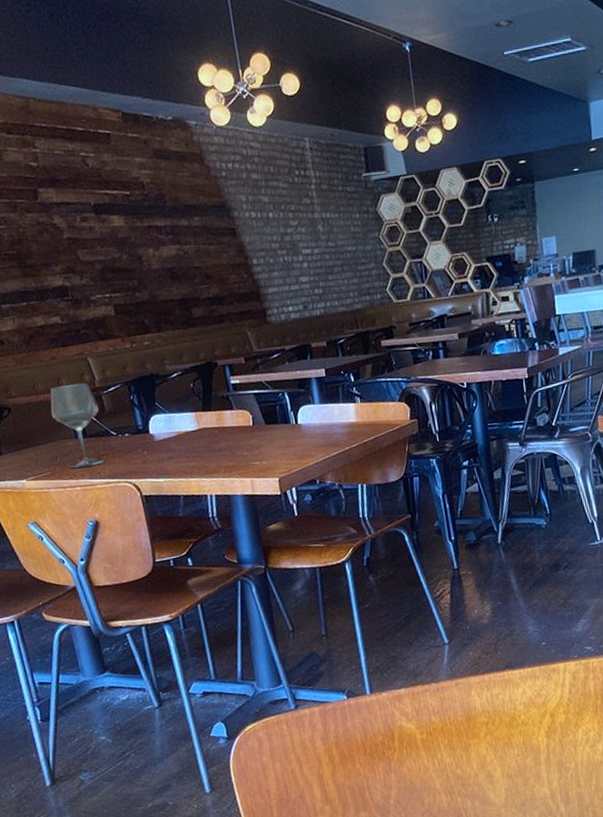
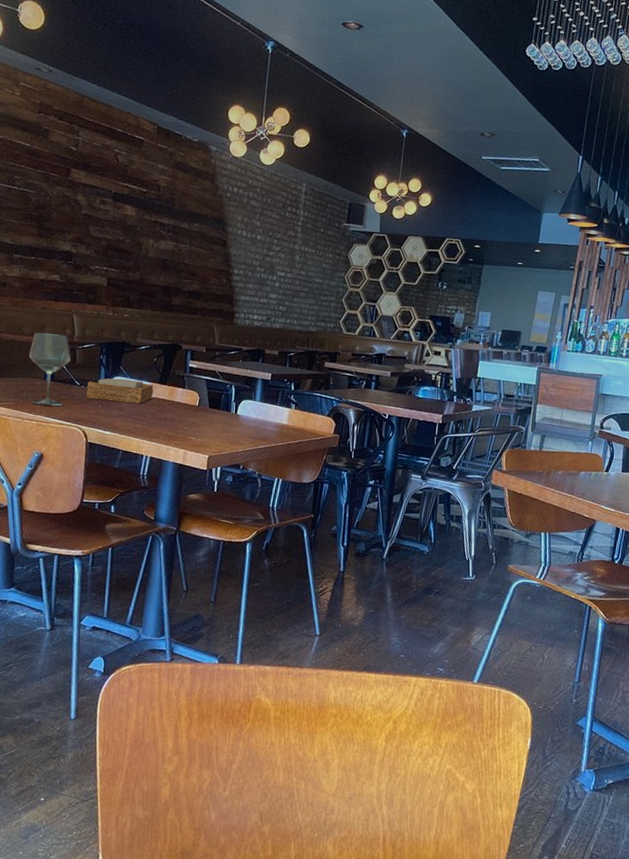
napkin holder: none [124,414,200,448] -> present [86,378,154,405]

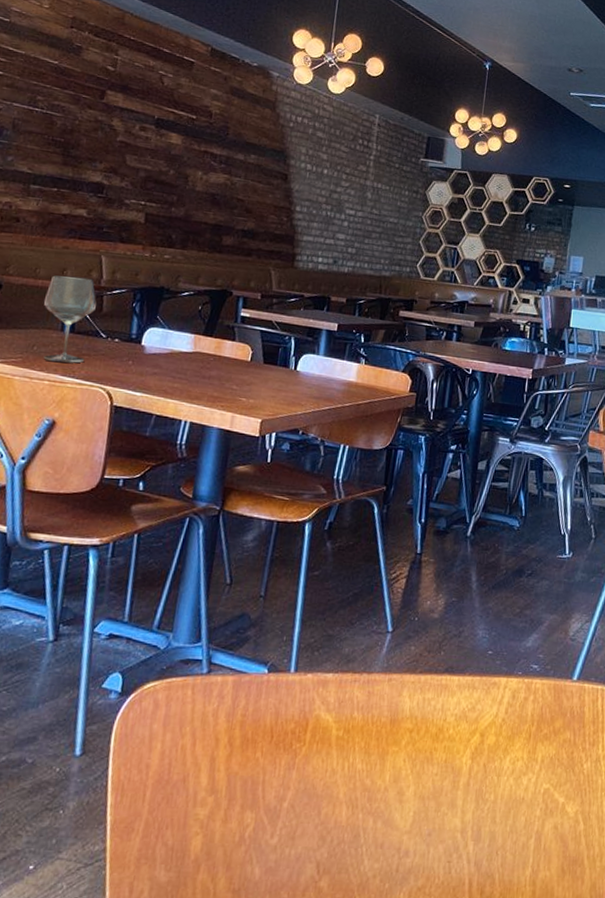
napkin holder: present [86,378,154,405] -> none [113,329,197,360]

